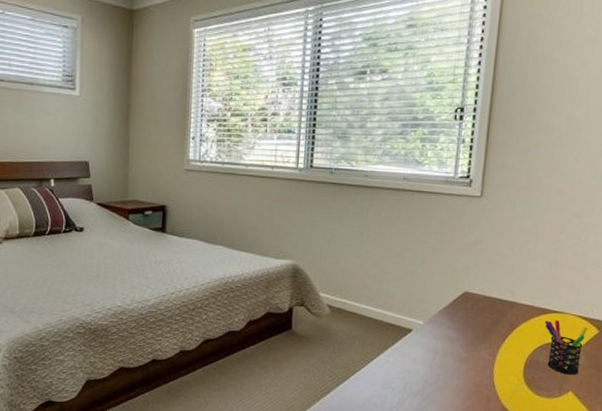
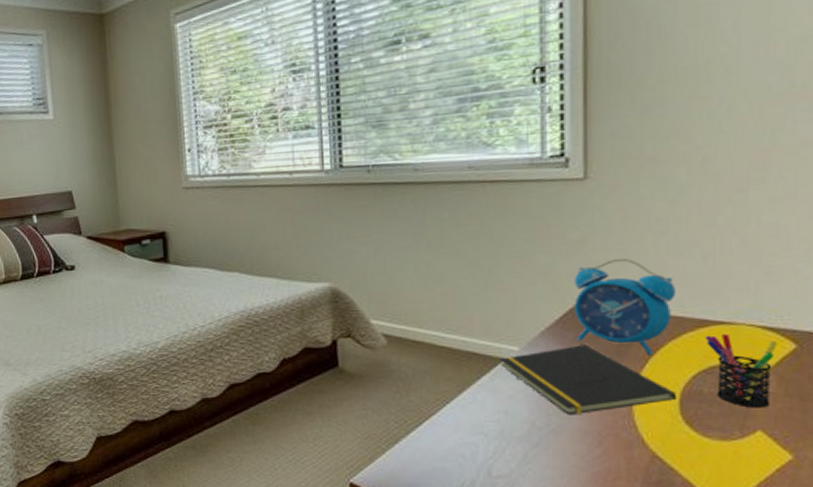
notepad: none [409,322,523,376] -> present [500,345,677,415]
alarm clock: none [463,259,531,333] -> present [575,258,677,355]

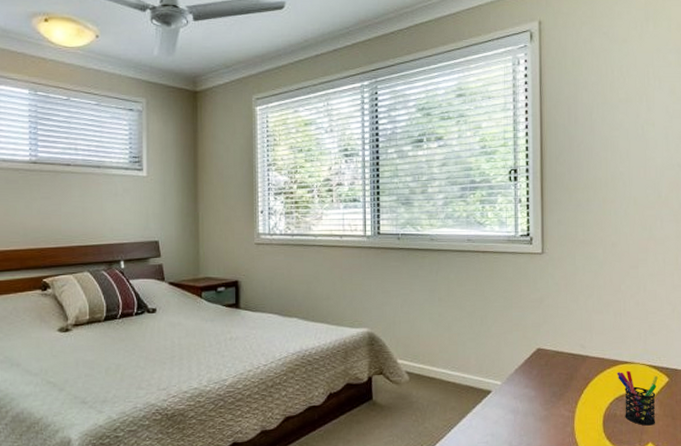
notepad: present [500,345,677,415] -> none [488,379,601,436]
alarm clock: present [575,258,677,355] -> none [537,313,599,387]

